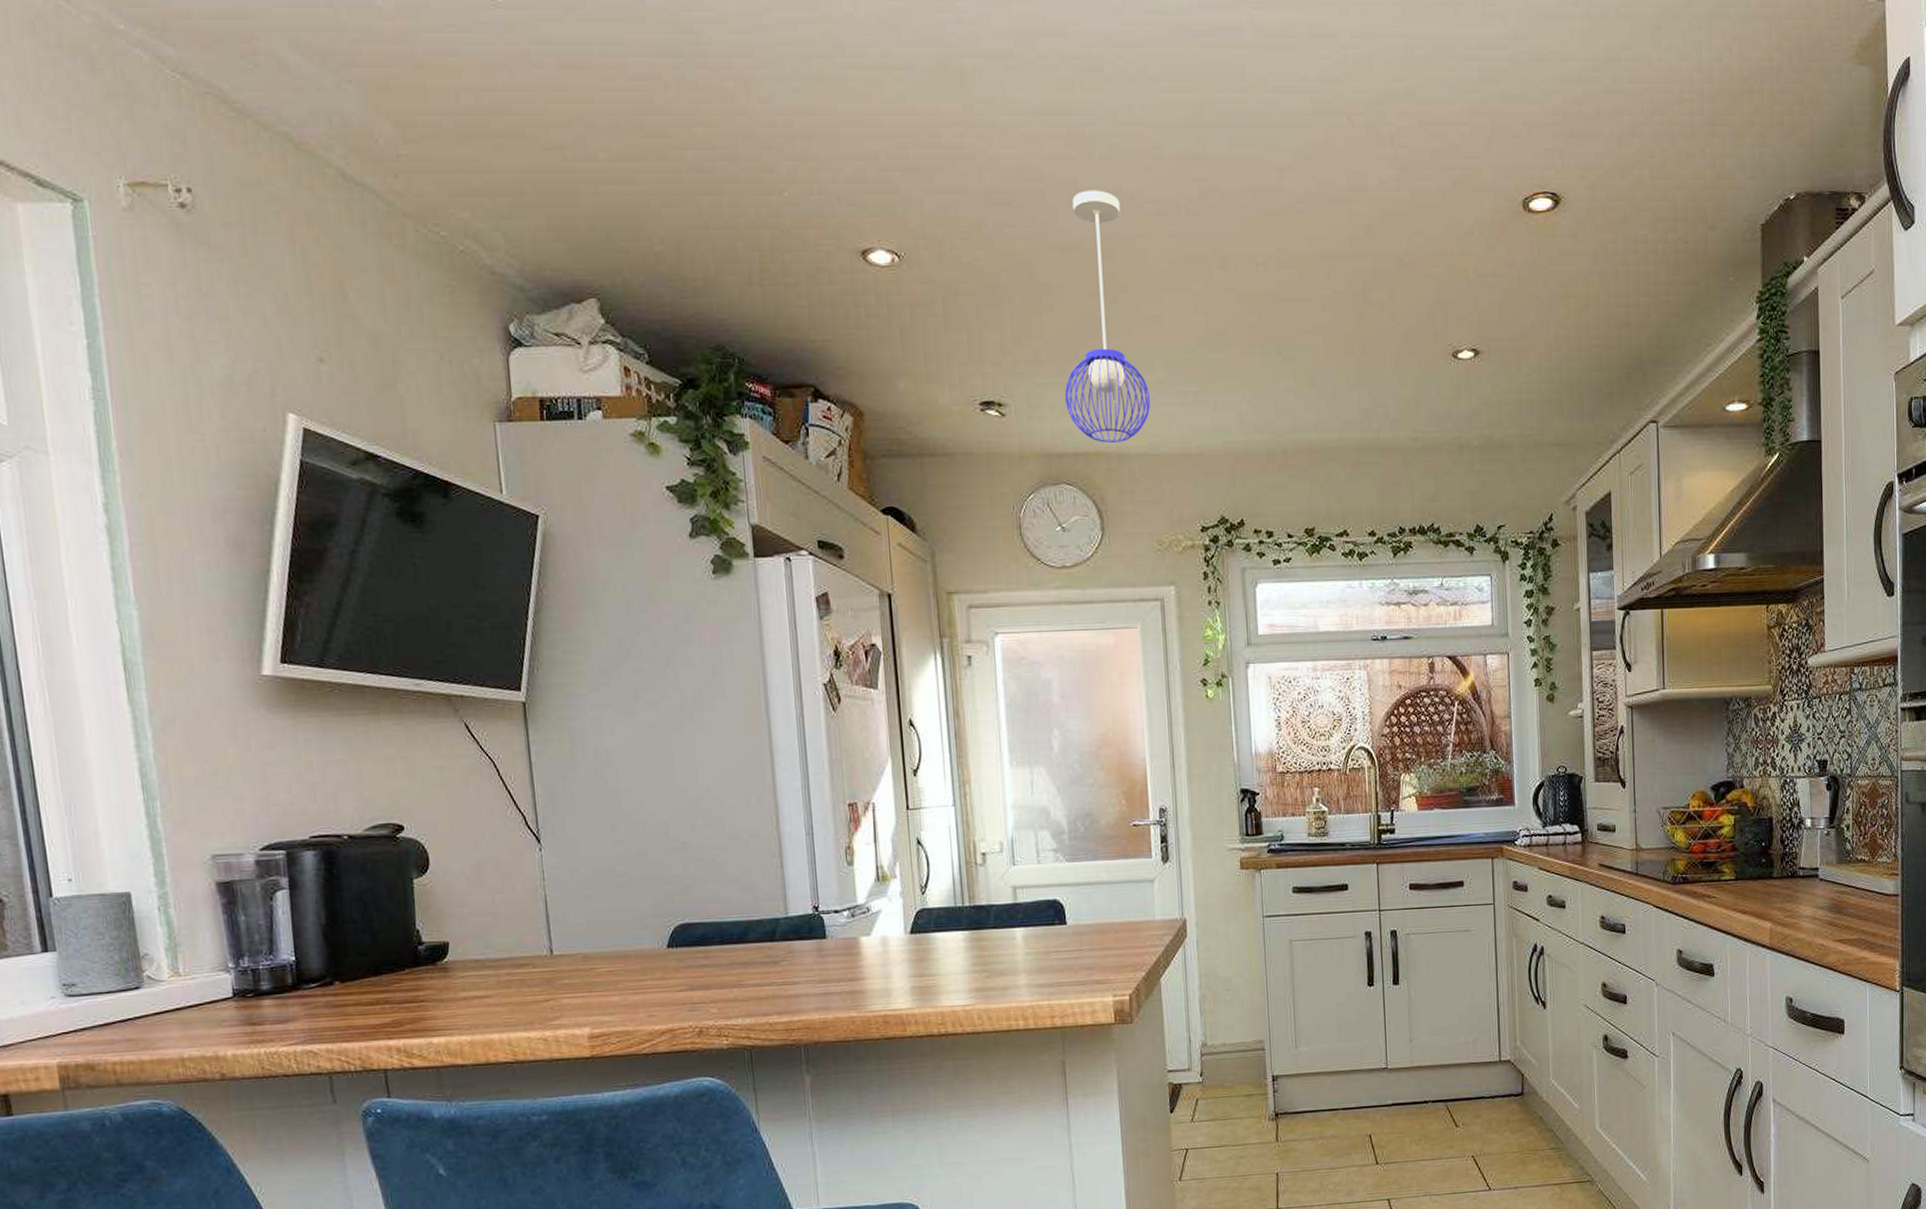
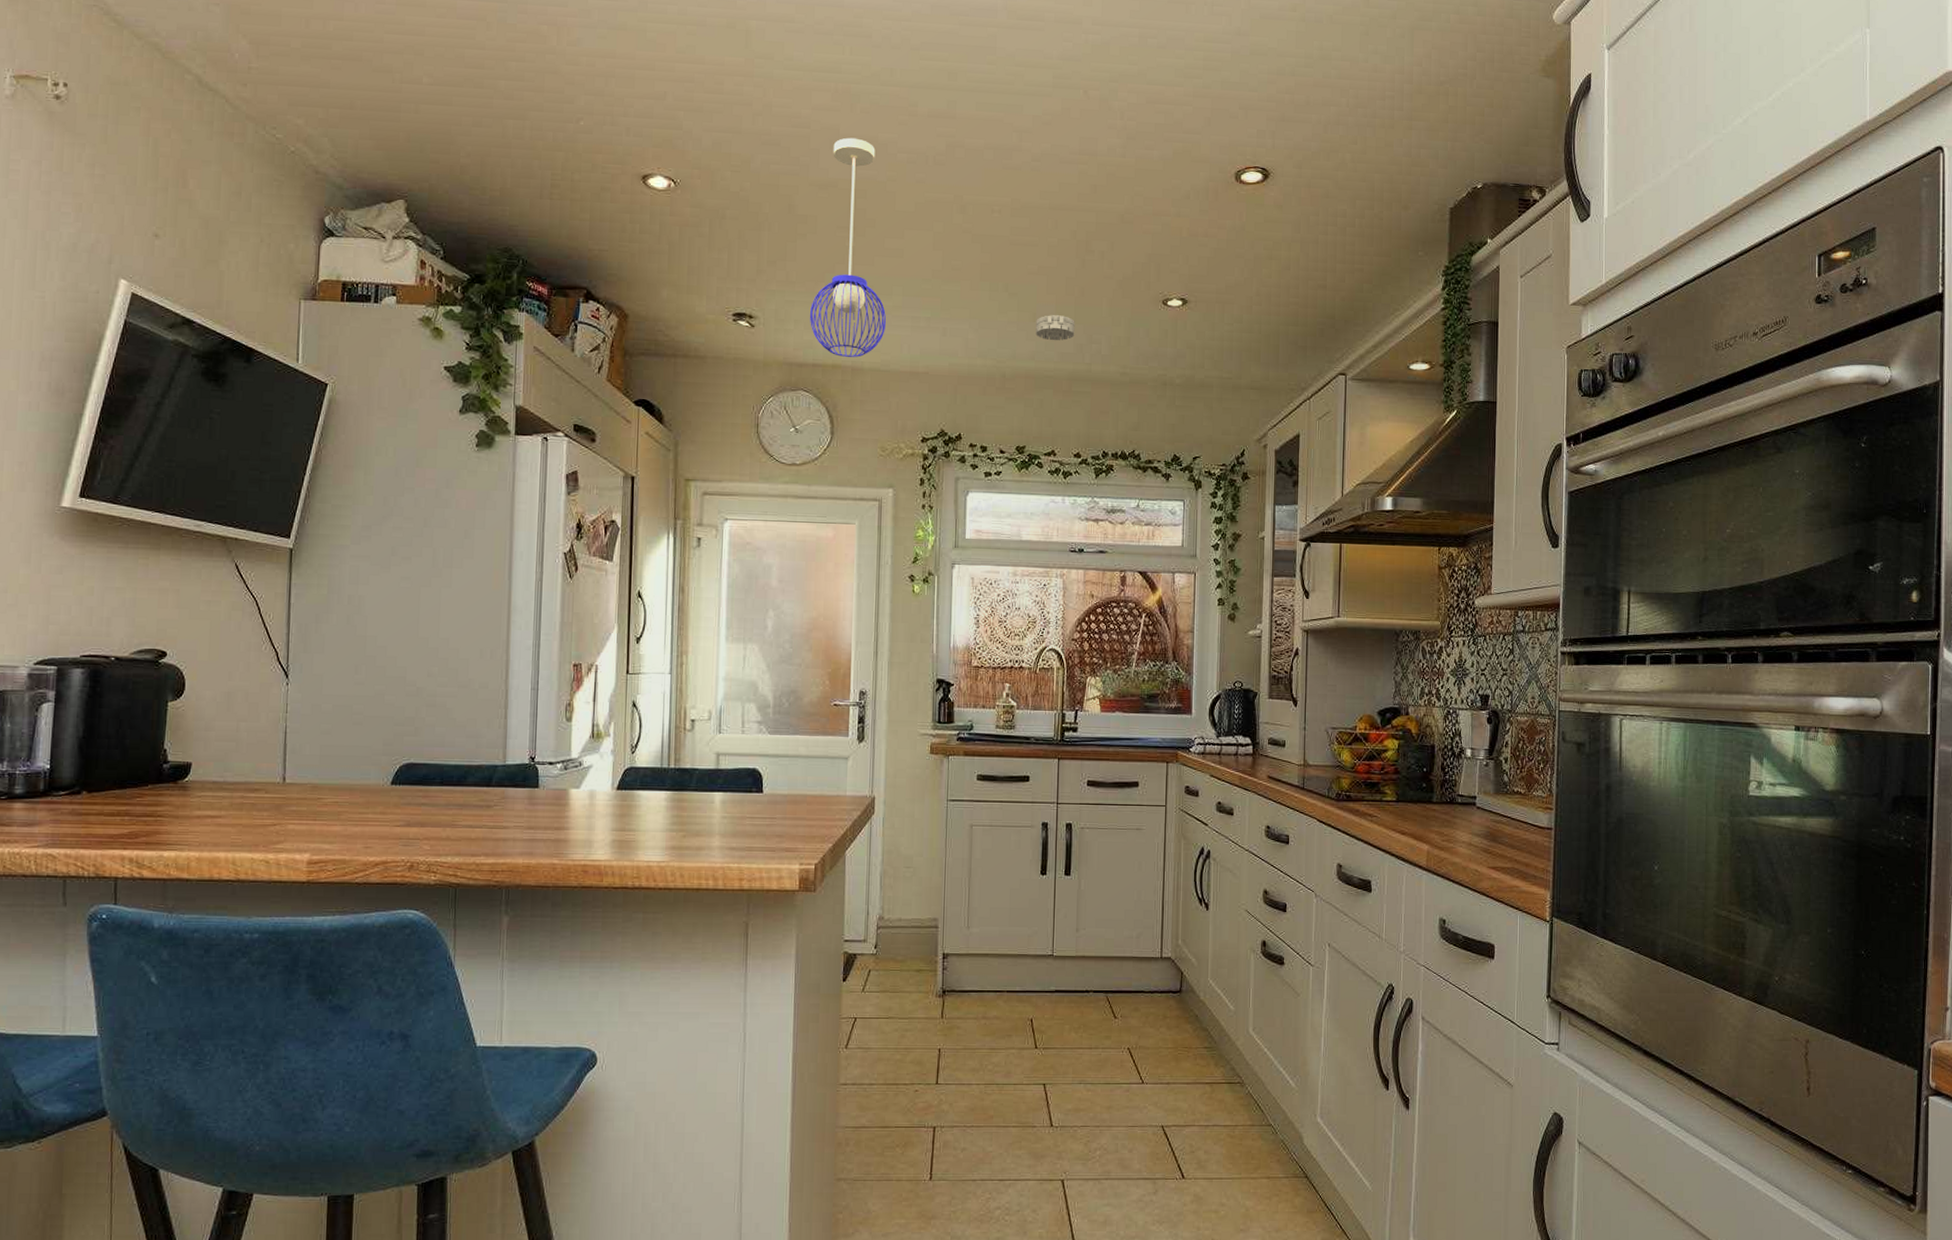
smoke detector: none [1315,377,1359,408] -> present [1036,314,1075,341]

